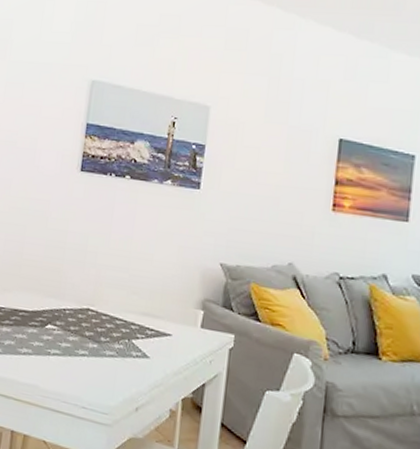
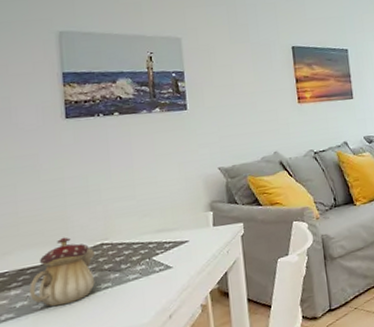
teapot: none [17,290,81,359] -> present [29,237,96,307]

